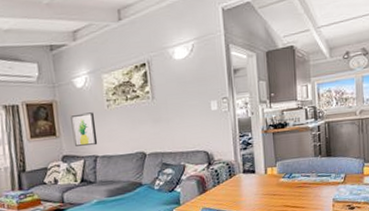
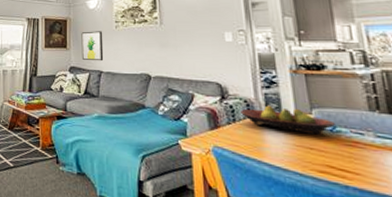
fruit bowl: none [222,163,291,185] -> present [239,105,335,135]

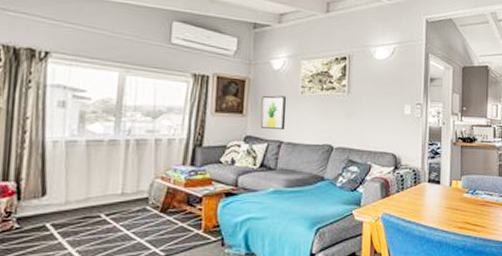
fruit bowl: present [239,105,335,135] -> none [408,174,475,197]

